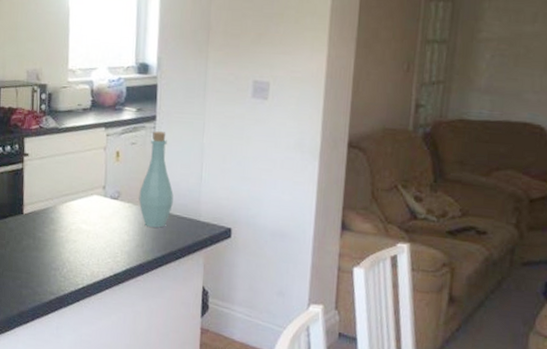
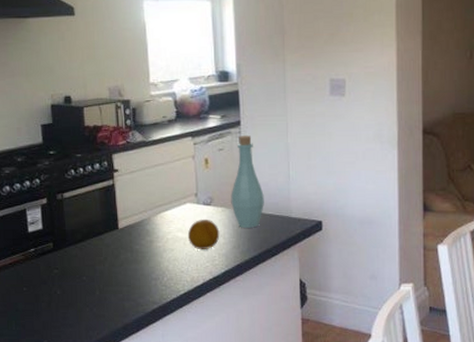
fruit: none [91,212,125,245] -> present [187,219,220,249]

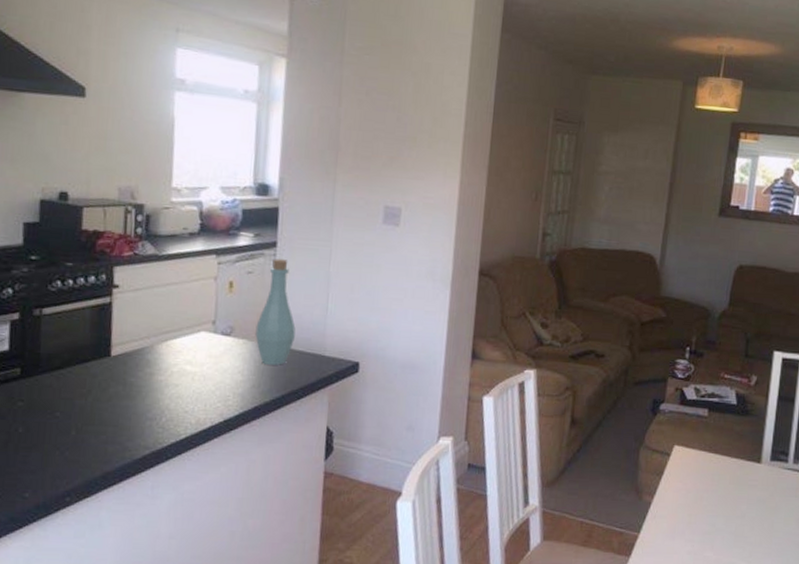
fruit: present [187,219,220,249] -> none [197,350,238,387]

